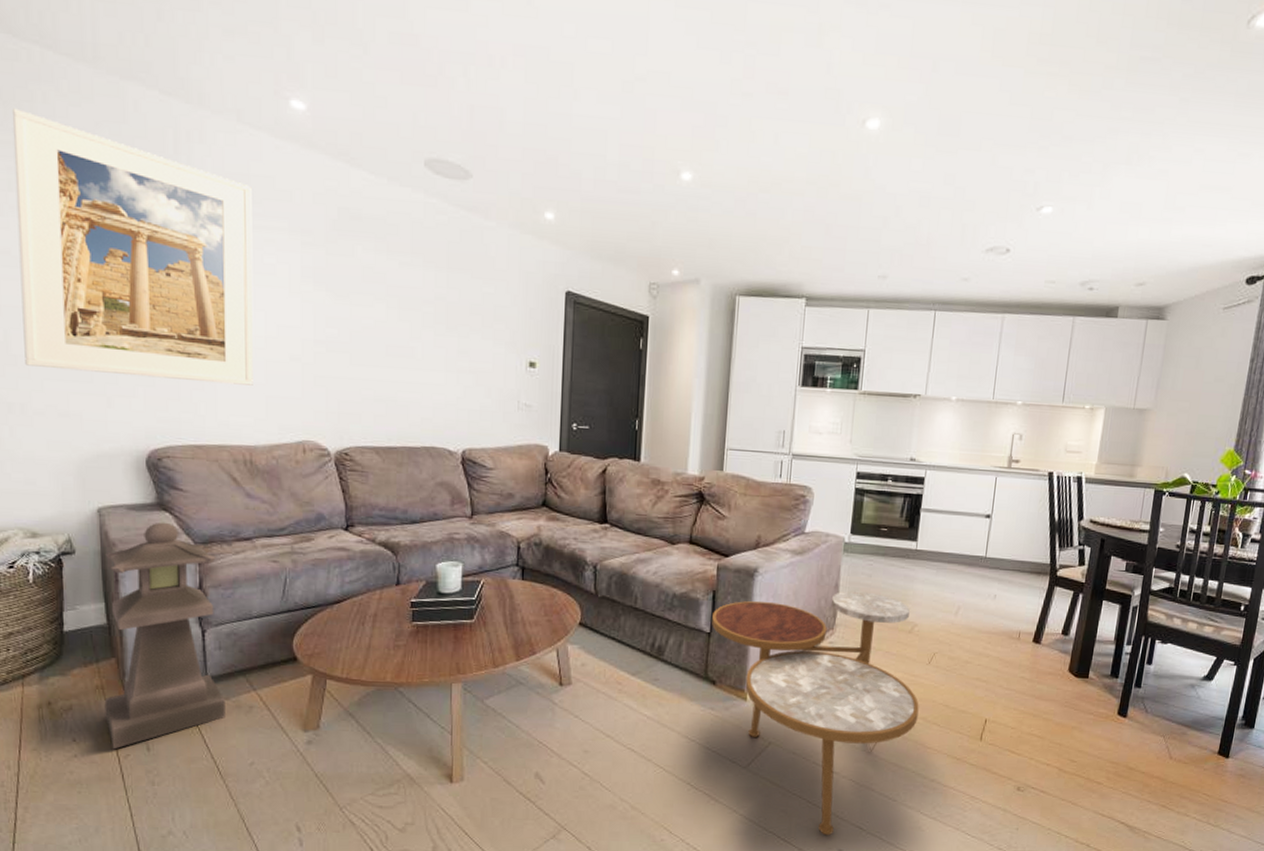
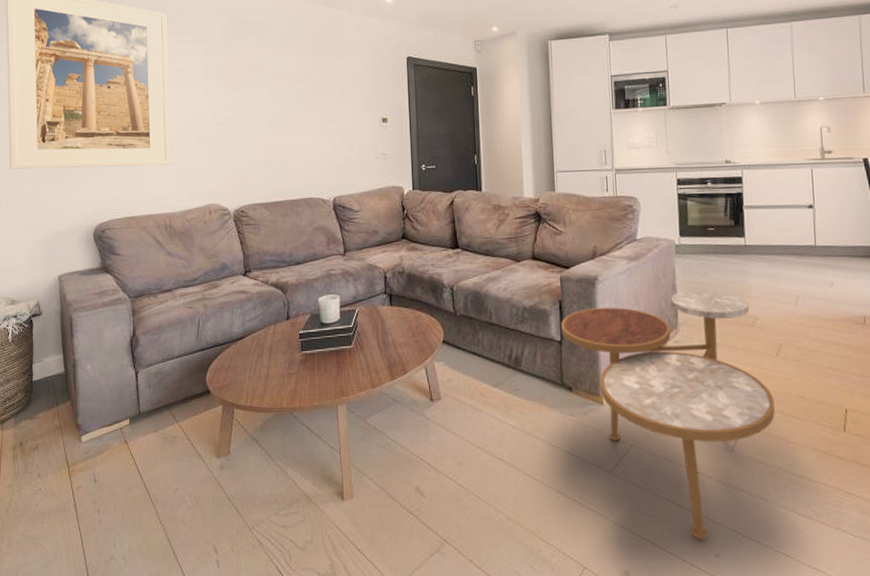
lantern: present [104,522,225,749] -> none [62,282,155,481]

